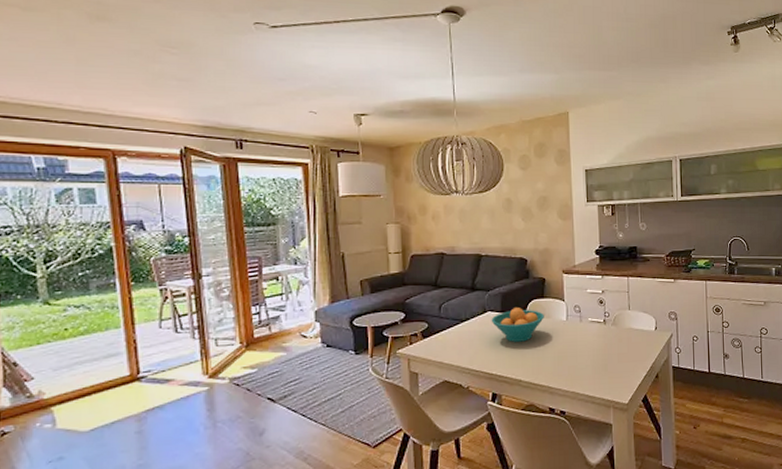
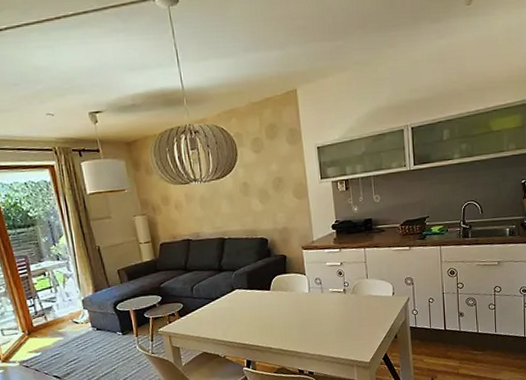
fruit bowl: present [491,308,544,342] -> none [239,284,288,315]

